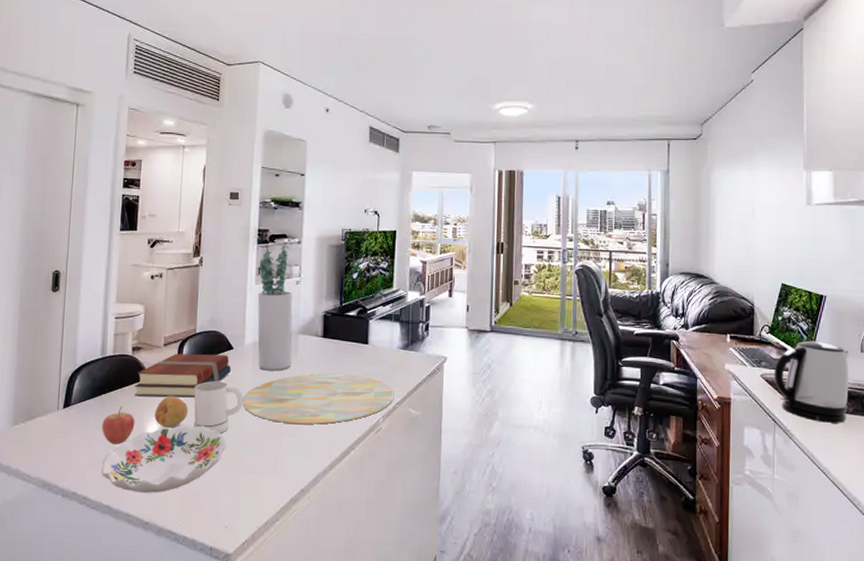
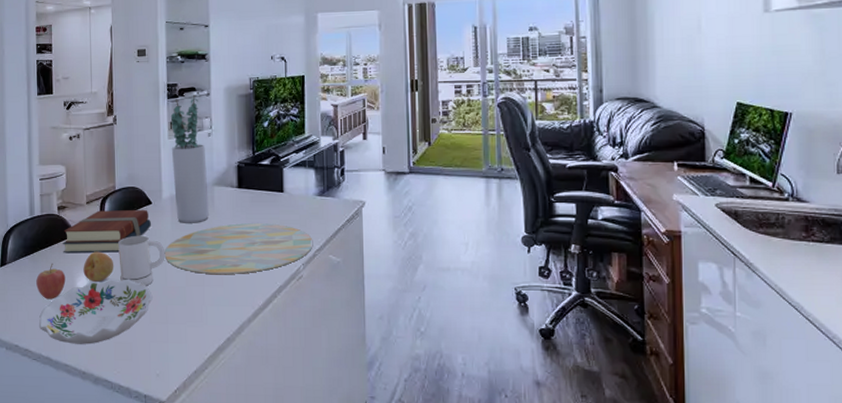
kettle: present [774,340,850,423] -> none [731,163,824,254]

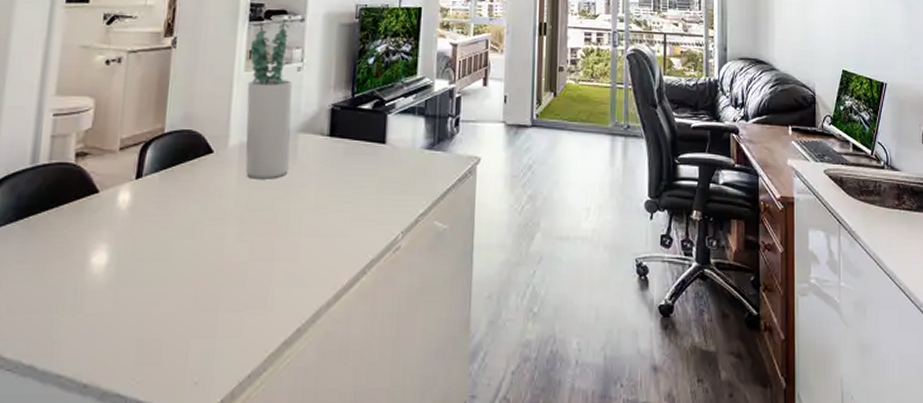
fruit: present [36,263,66,300] -> none [27,230,75,282]
decorative bowl: present [38,278,153,344] -> none [22,252,201,345]
books: present [63,209,151,253] -> none [75,159,209,217]
fruit: present [83,251,114,282] -> none [102,214,150,256]
mug: present [118,235,166,286] -> none [156,193,225,261]
decorative tray: present [164,223,313,274] -> none [223,180,417,245]

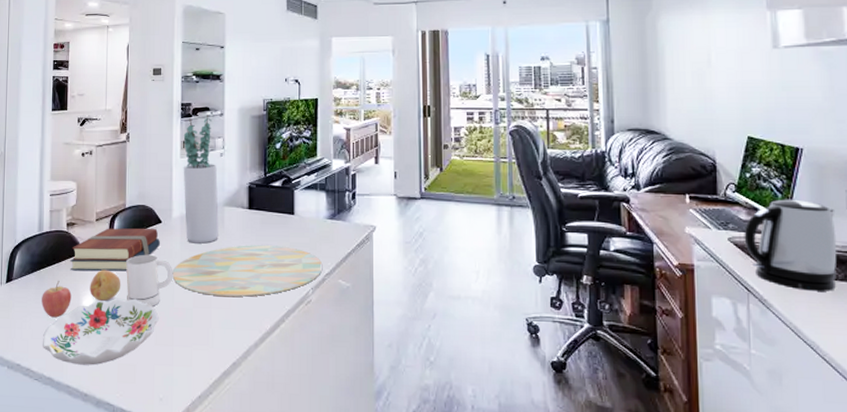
decorative bowl: none [22,252,201,345] -> present [42,298,159,366]
fruit: none [27,230,75,282] -> present [42,280,72,318]
books: none [75,159,209,217] -> present [70,228,160,271]
fruit: none [102,214,150,256] -> present [90,269,121,301]
mug: none [156,193,225,261] -> present [126,254,173,306]
decorative tray: none [223,180,417,245] -> present [172,245,323,297]
kettle: none [837,132,912,222] -> present [744,199,837,291]

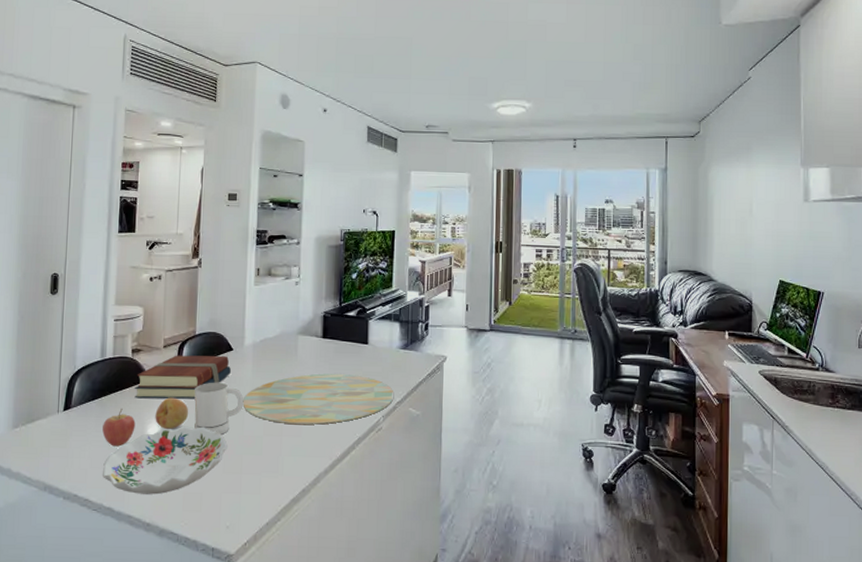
vase: present [183,115,219,244] -> none [256,243,292,372]
kettle: present [744,199,837,291] -> none [772,337,847,419]

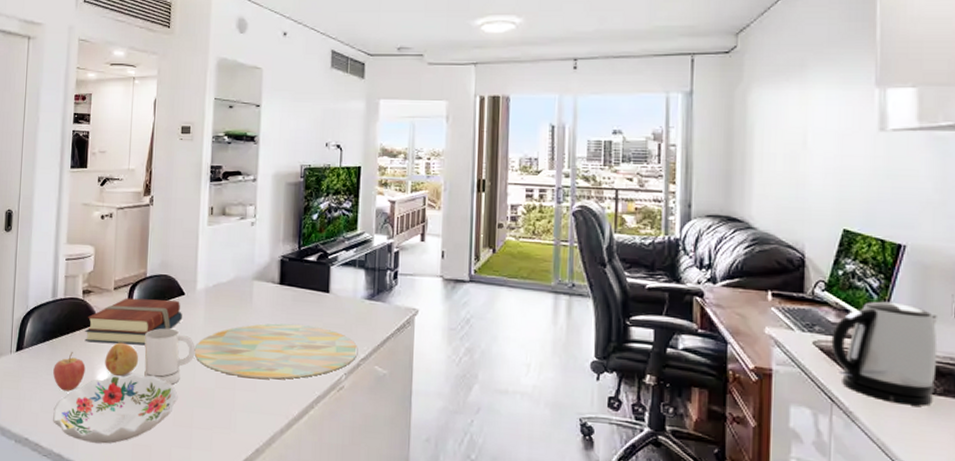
kettle: none [772,337,847,419] -> present [831,301,939,407]

